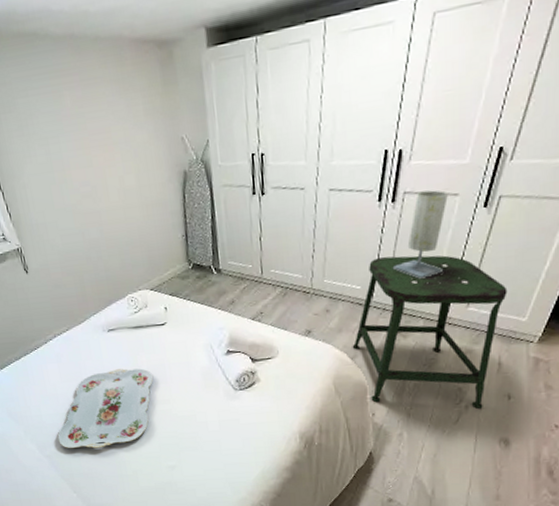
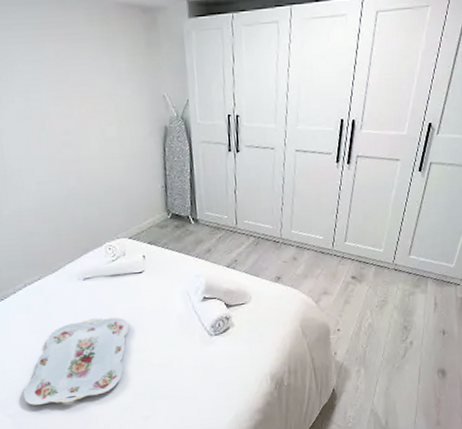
stool: present [352,255,508,409] -> none [316,210,439,344]
table lamp: present [392,190,448,280] -> none [349,155,391,232]

